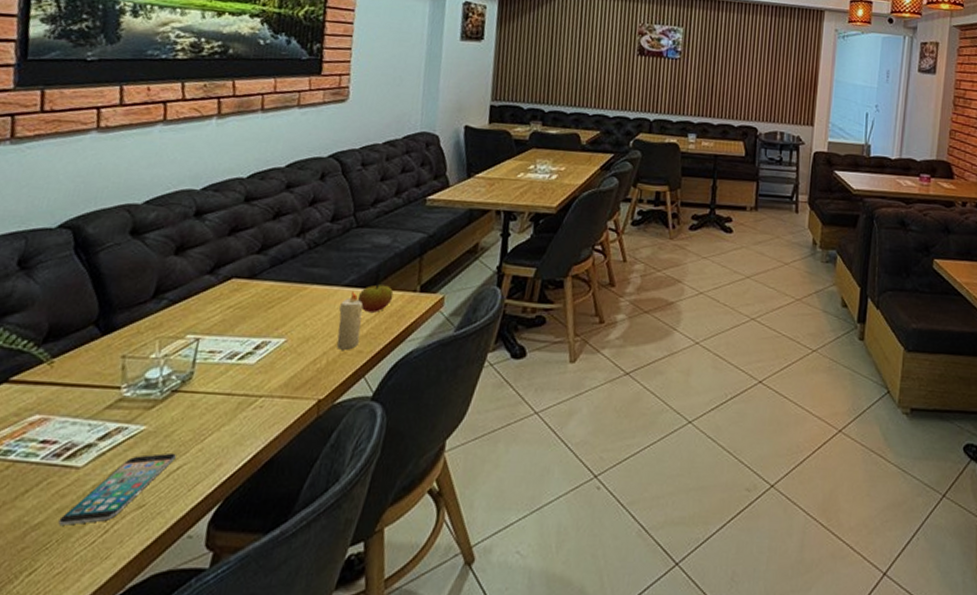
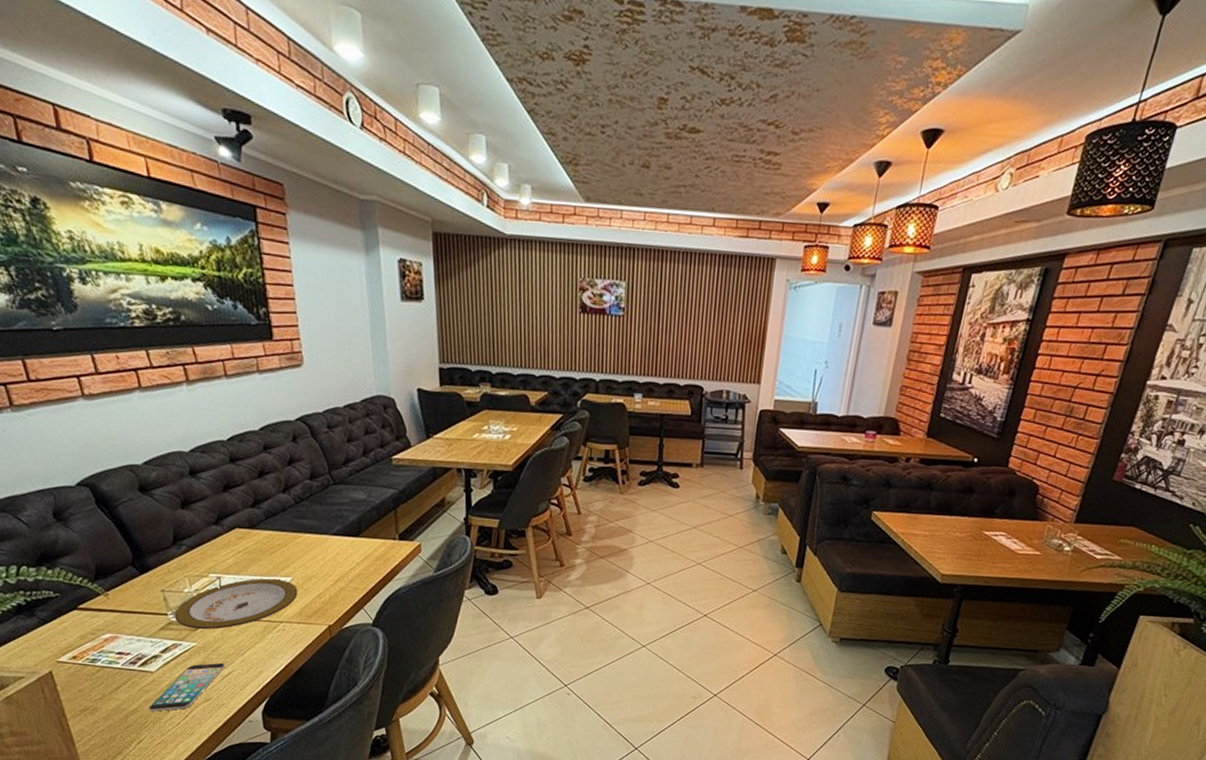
plate: none [128,339,290,408] -> present [174,578,298,630]
candle: present [336,292,364,350] -> none [332,540,353,587]
apple: present [357,283,394,313] -> none [346,532,376,557]

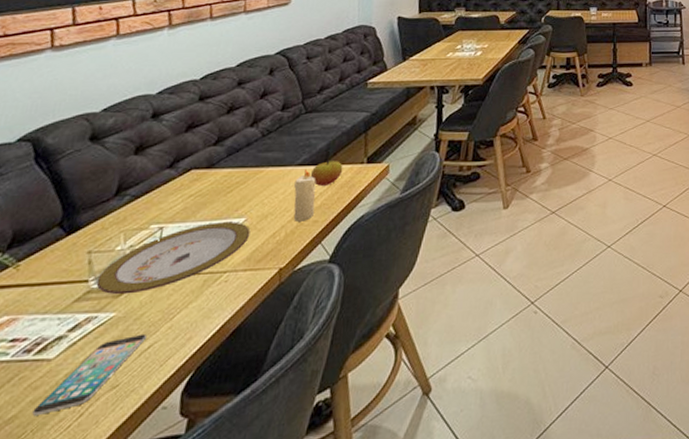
candle: none [332,540,353,587] -> present [293,170,316,222]
apple: none [346,532,376,557] -> present [310,160,343,186]

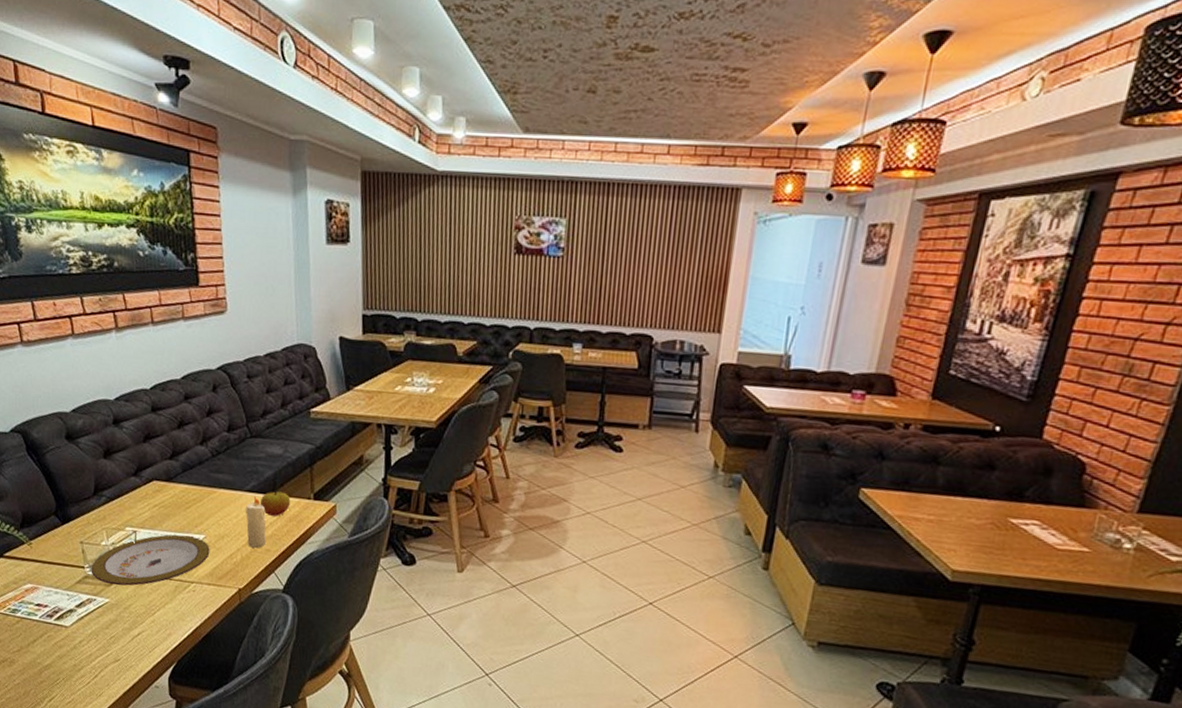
smartphone: present [32,333,146,416] -> none [61,621,135,669]

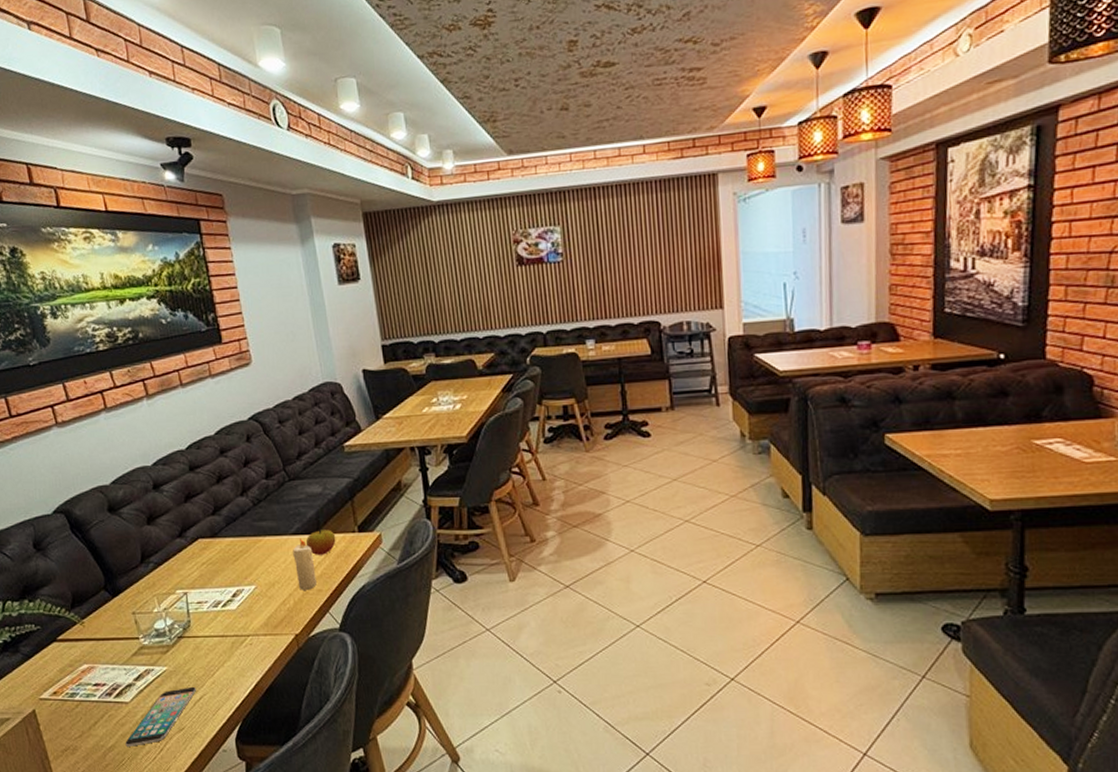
smartphone: none [61,621,135,669] -> present [125,686,196,747]
plate: present [91,534,210,586] -> none [145,589,263,652]

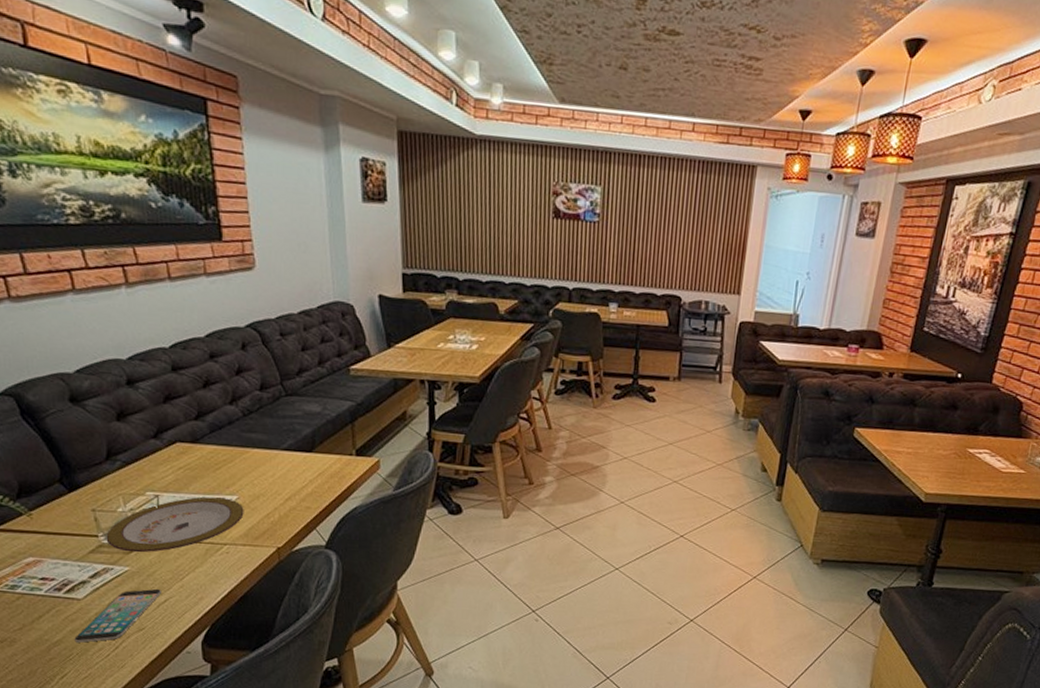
plate: none [145,589,263,652] -> present [106,496,244,553]
candle: present [293,539,317,590] -> none [283,455,306,506]
apple: present [305,528,336,555] -> none [298,447,331,474]

